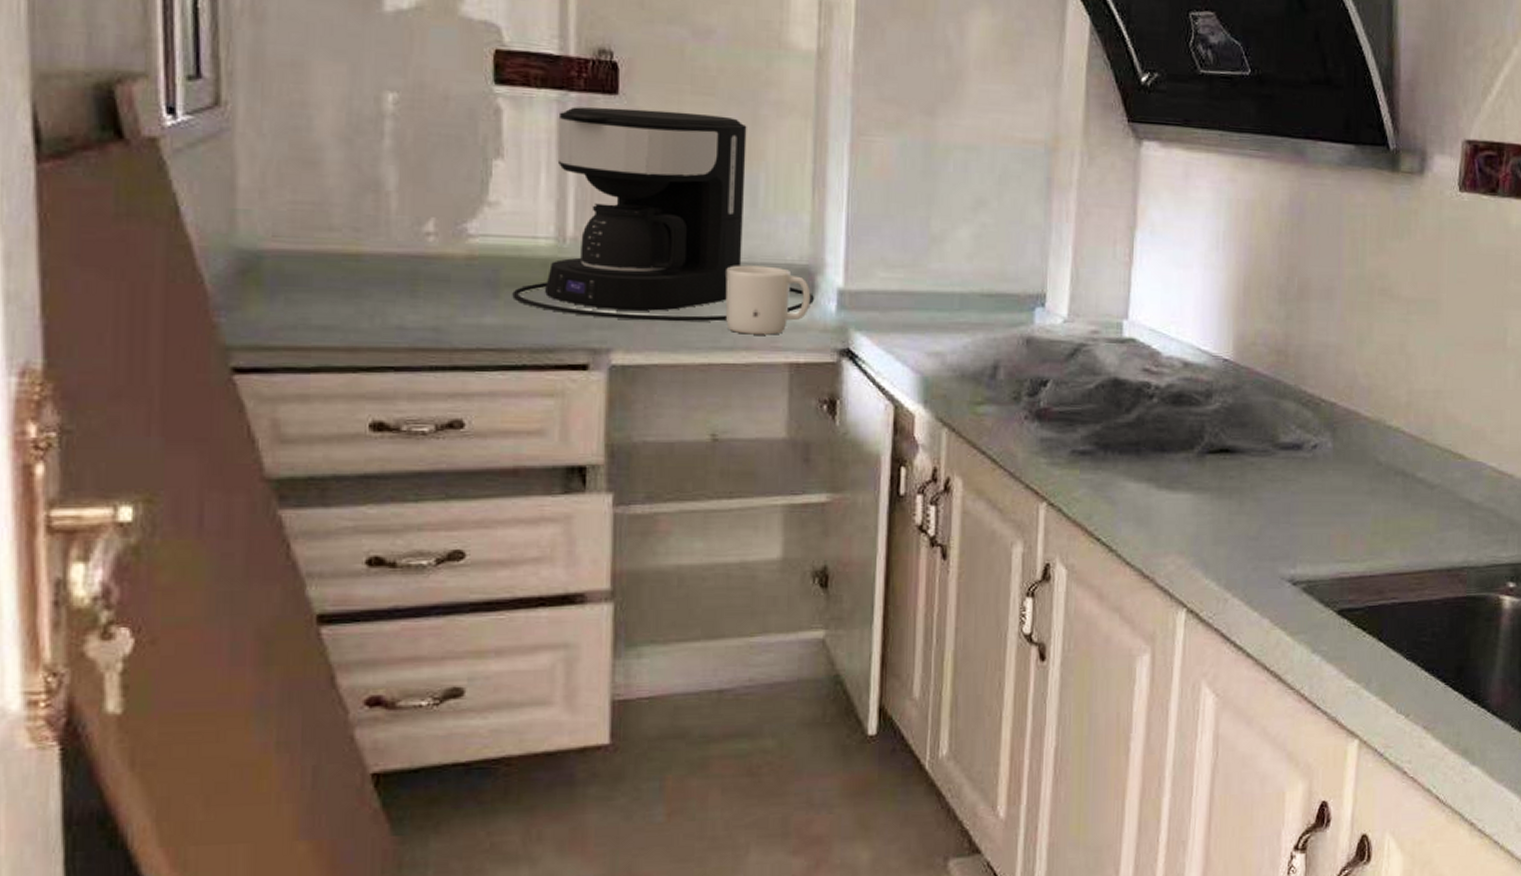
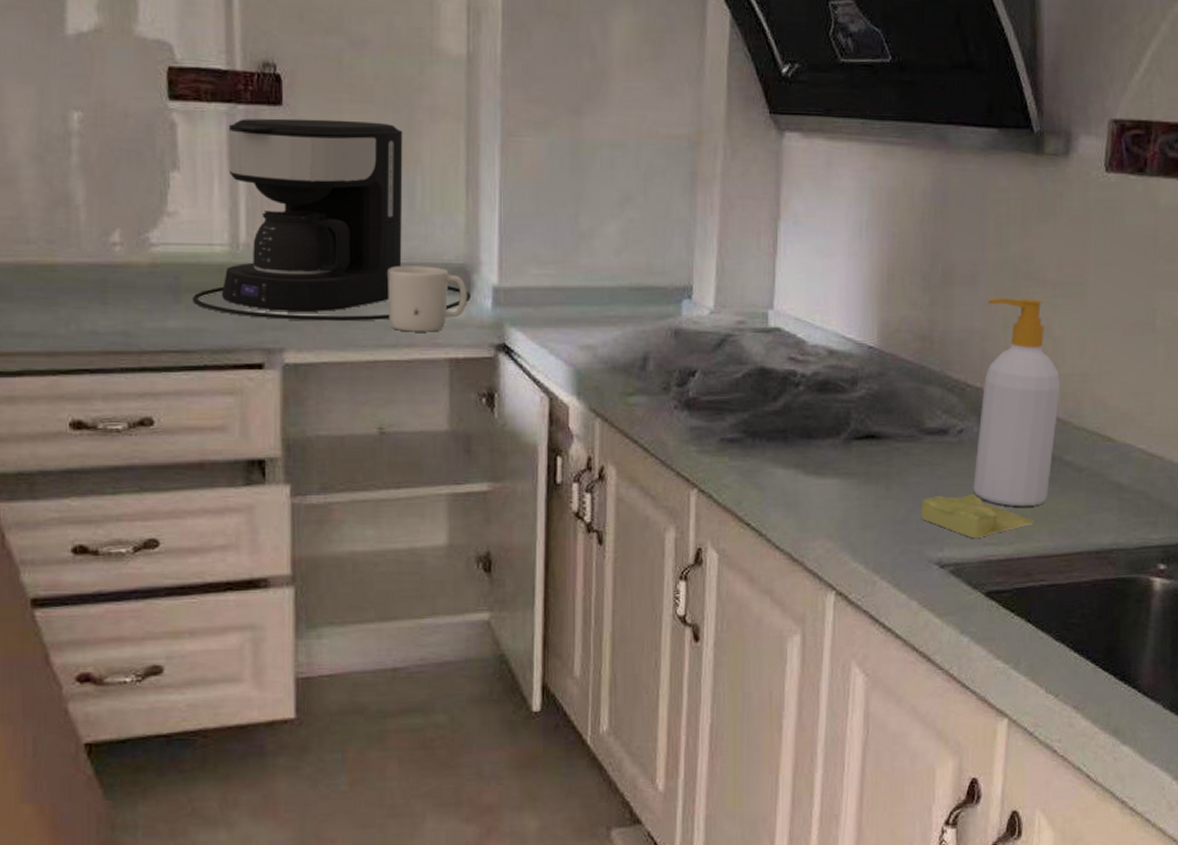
sponge: none [1273,509,1388,556] -> present [920,493,1035,539]
soap bottle: none [1326,313,1414,524] -> present [973,297,1061,507]

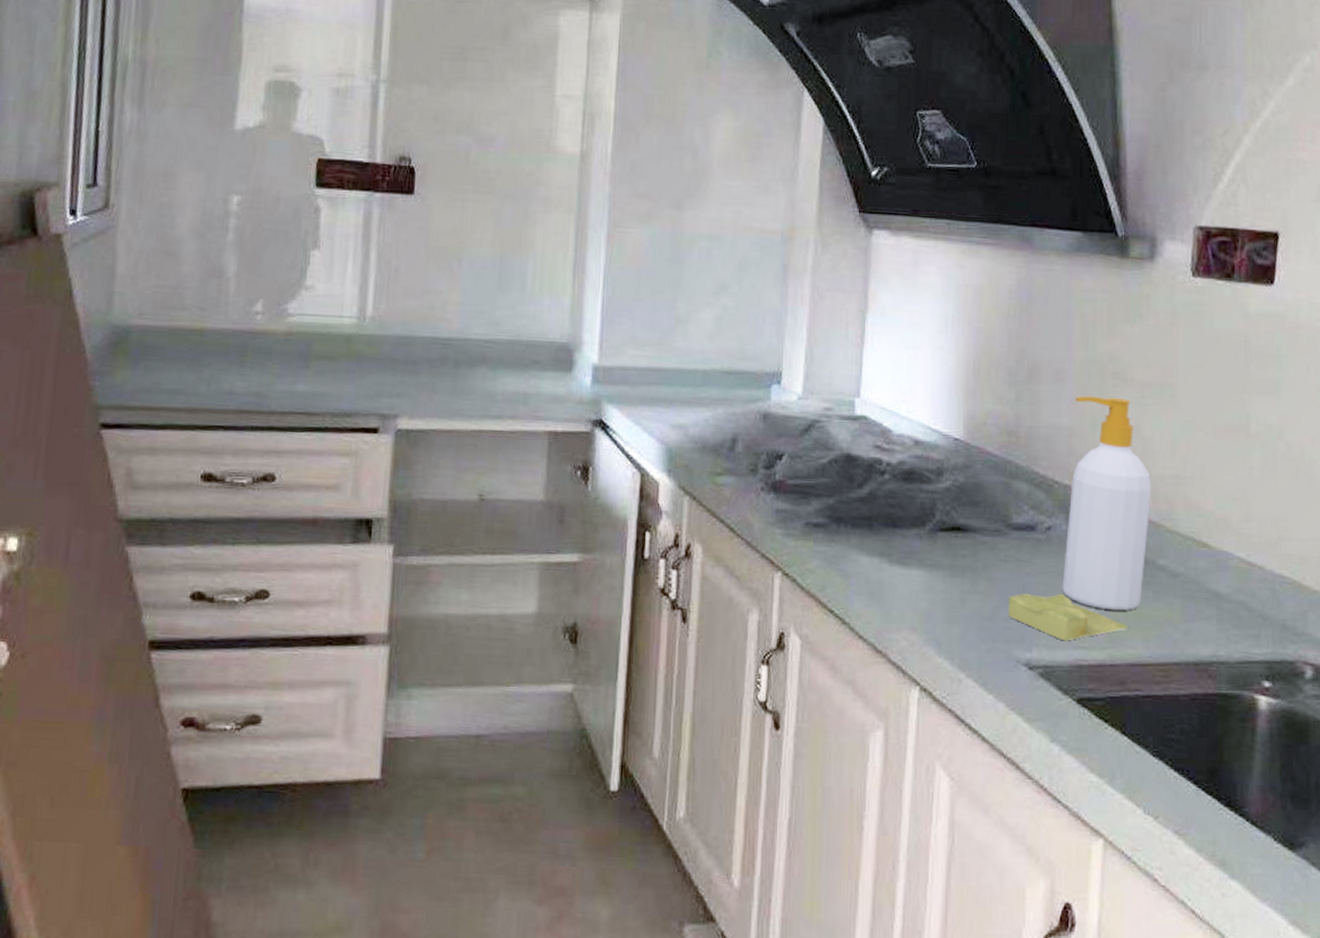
coffee maker: present [192,118,470,322] -> none [320,205,572,393]
mug: present [387,265,468,332] -> none [495,342,569,406]

